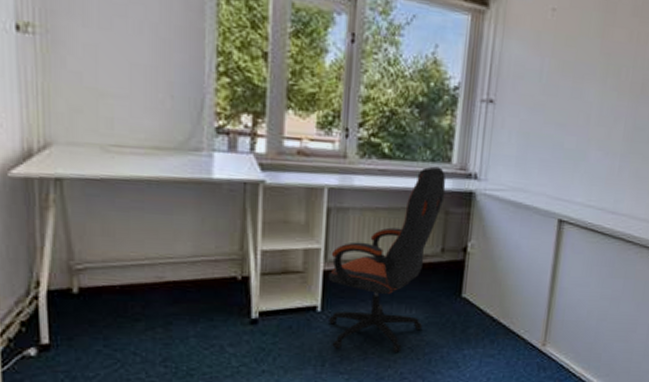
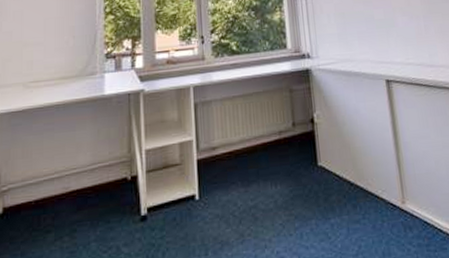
office chair: present [328,166,446,352] -> none [201,53,289,235]

